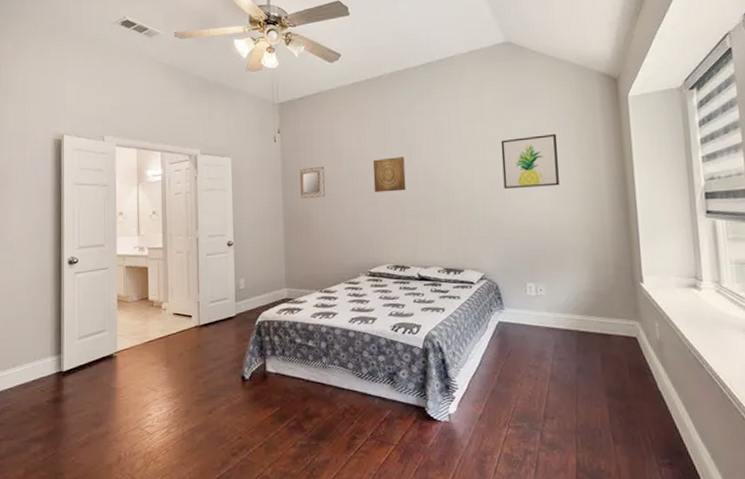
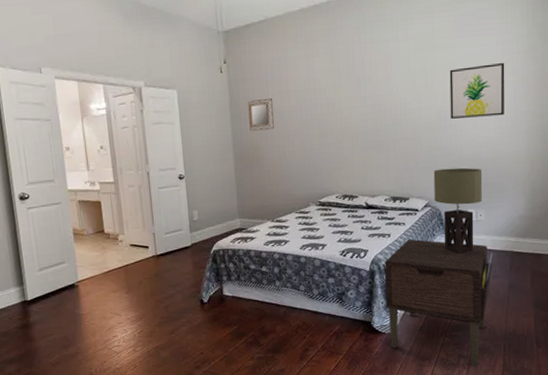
wall art: present [372,156,406,193] -> none [321,87,355,124]
nightstand: none [439,314,557,466] -> present [384,239,493,367]
table lamp: none [488,238,541,333] -> present [433,167,483,255]

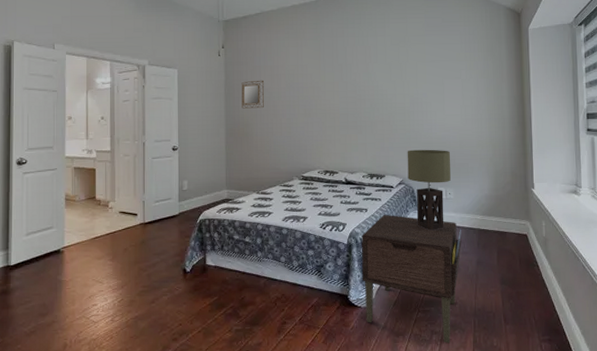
wall art: present [449,62,505,119] -> none [420,58,469,105]

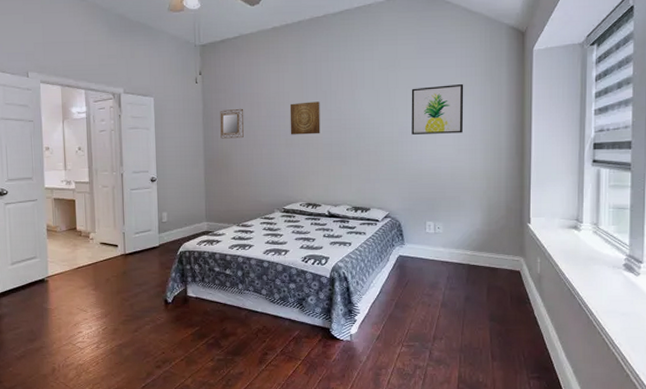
wall art: none [308,74,337,105] -> present [289,101,320,135]
nightstand: present [361,214,462,344] -> none [344,248,450,378]
table lamp: present [407,149,451,231] -> none [394,181,441,266]
wall art: none [420,58,469,105] -> present [411,83,464,134]

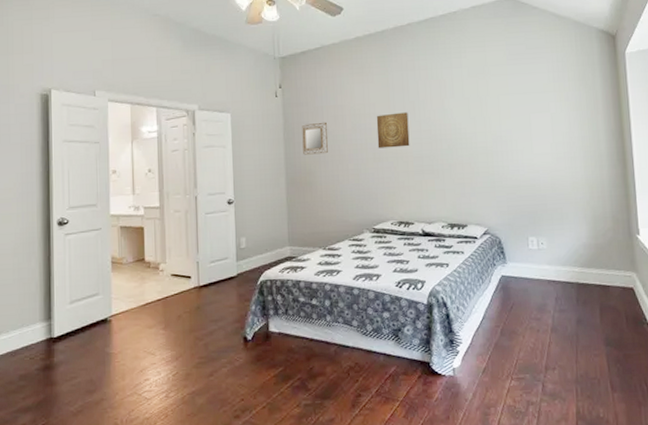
wall art: present [411,83,464,134] -> none [503,89,560,144]

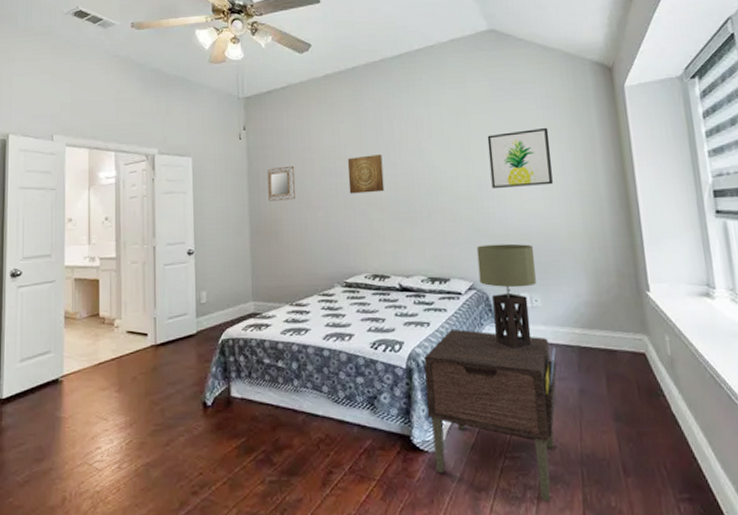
nightstand: none [443,269,558,416] -> present [424,328,557,503]
table lamp: none [491,193,543,286] -> present [476,243,536,350]
wall art: none [503,89,560,144] -> present [487,127,553,188]

